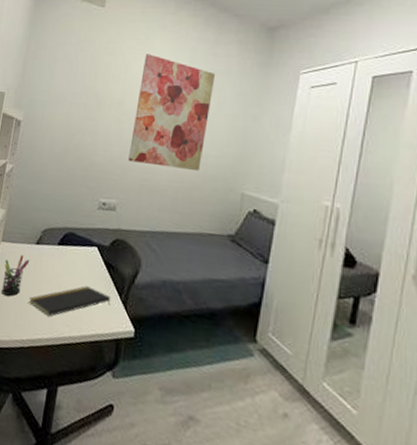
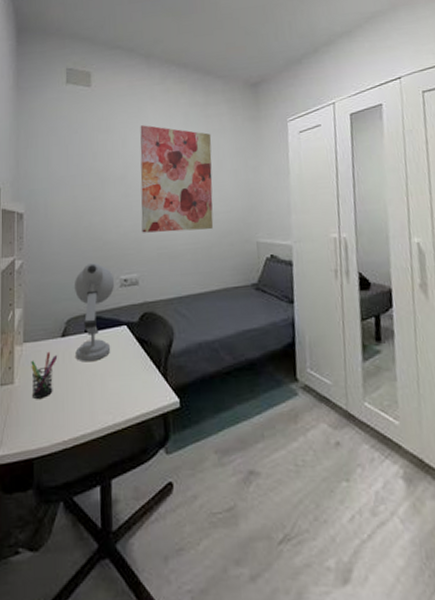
notepad: present [29,286,111,317] -> none [64,367,151,410]
desk lamp: none [45,180,94,274] -> present [74,262,115,362]

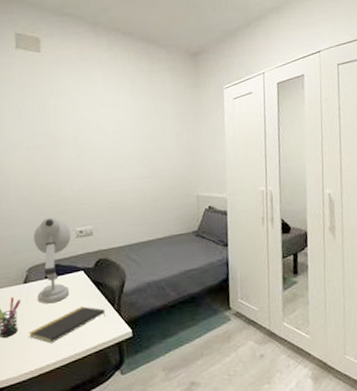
notepad: none [64,367,151,410] -> present [29,306,106,344]
wall art: present [140,125,214,233] -> none [89,90,159,190]

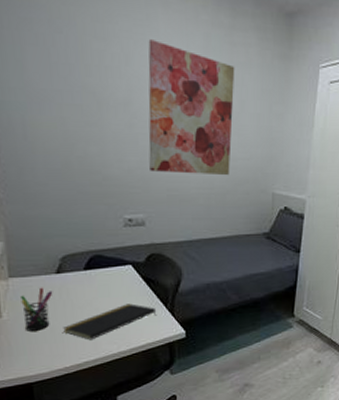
desk lamp: present [33,216,72,304] -> none [68,198,118,298]
wall art: none [89,90,159,190] -> present [148,39,235,176]

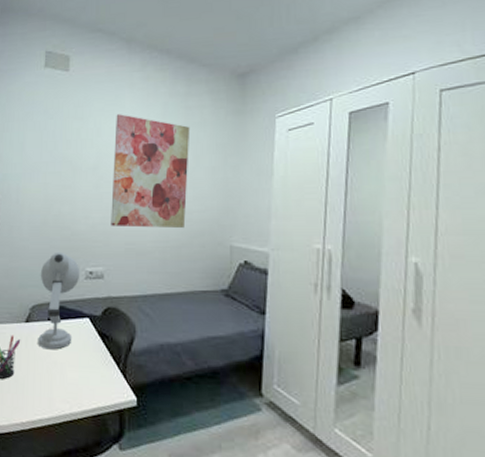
notepad: present [63,303,157,340] -> none [25,359,109,396]
desk lamp: none [68,198,118,298] -> present [38,251,80,350]

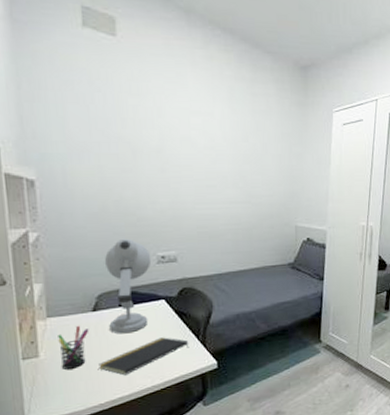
notepad: none [25,359,109,396] -> present [98,337,189,376]
wall art: present [111,114,190,229] -> none [178,94,257,212]

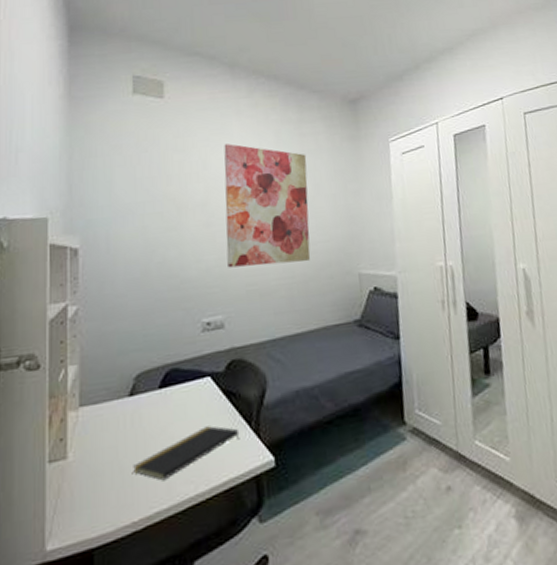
pen holder: present [58,325,89,370] -> none [90,415,125,475]
desk lamp: present [104,238,152,334] -> none [144,304,196,424]
wall art: none [178,94,257,212] -> present [224,144,311,268]

